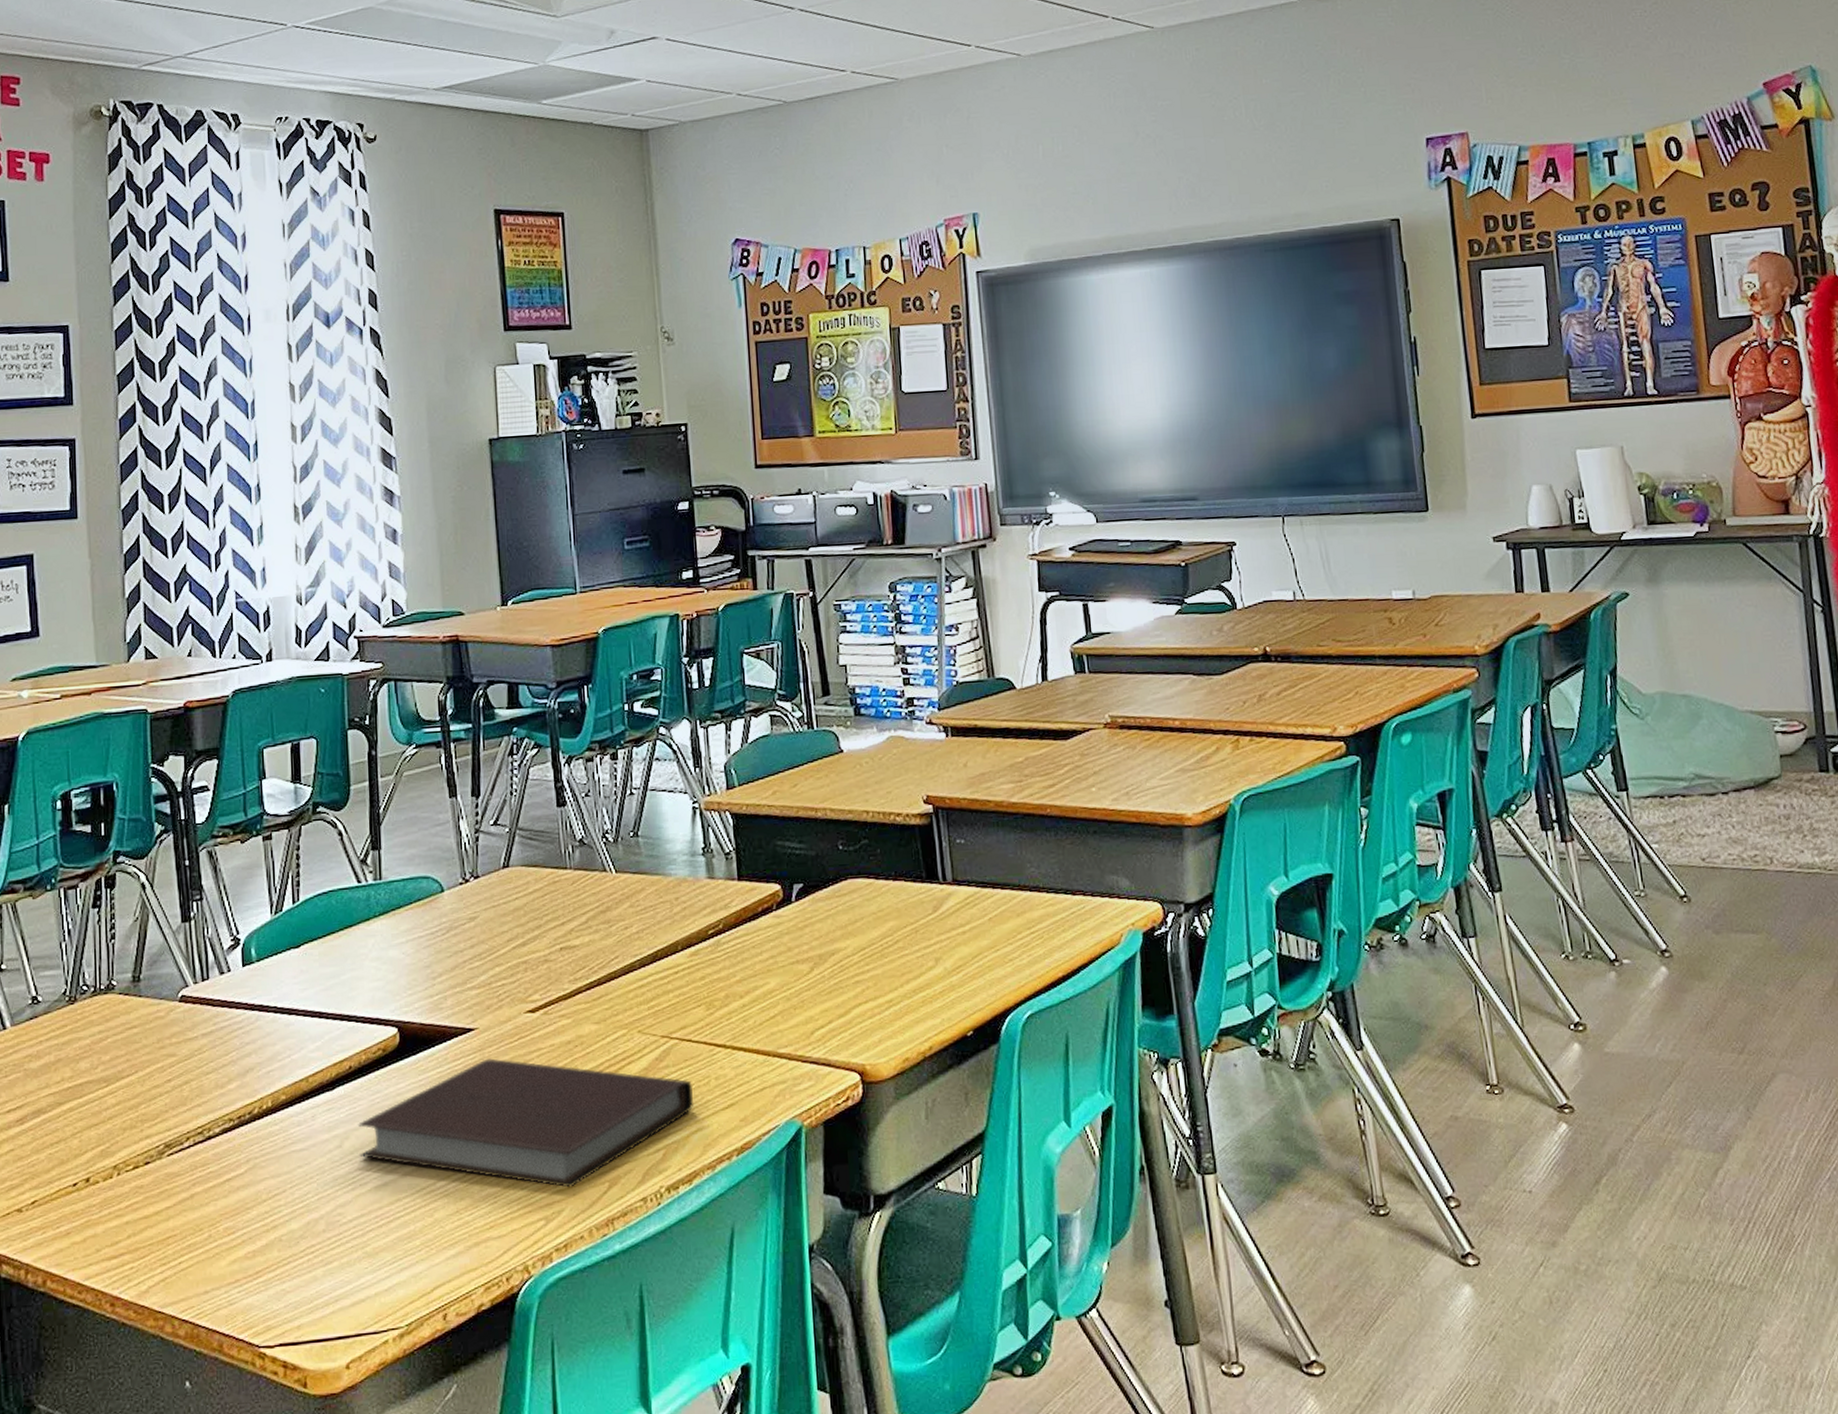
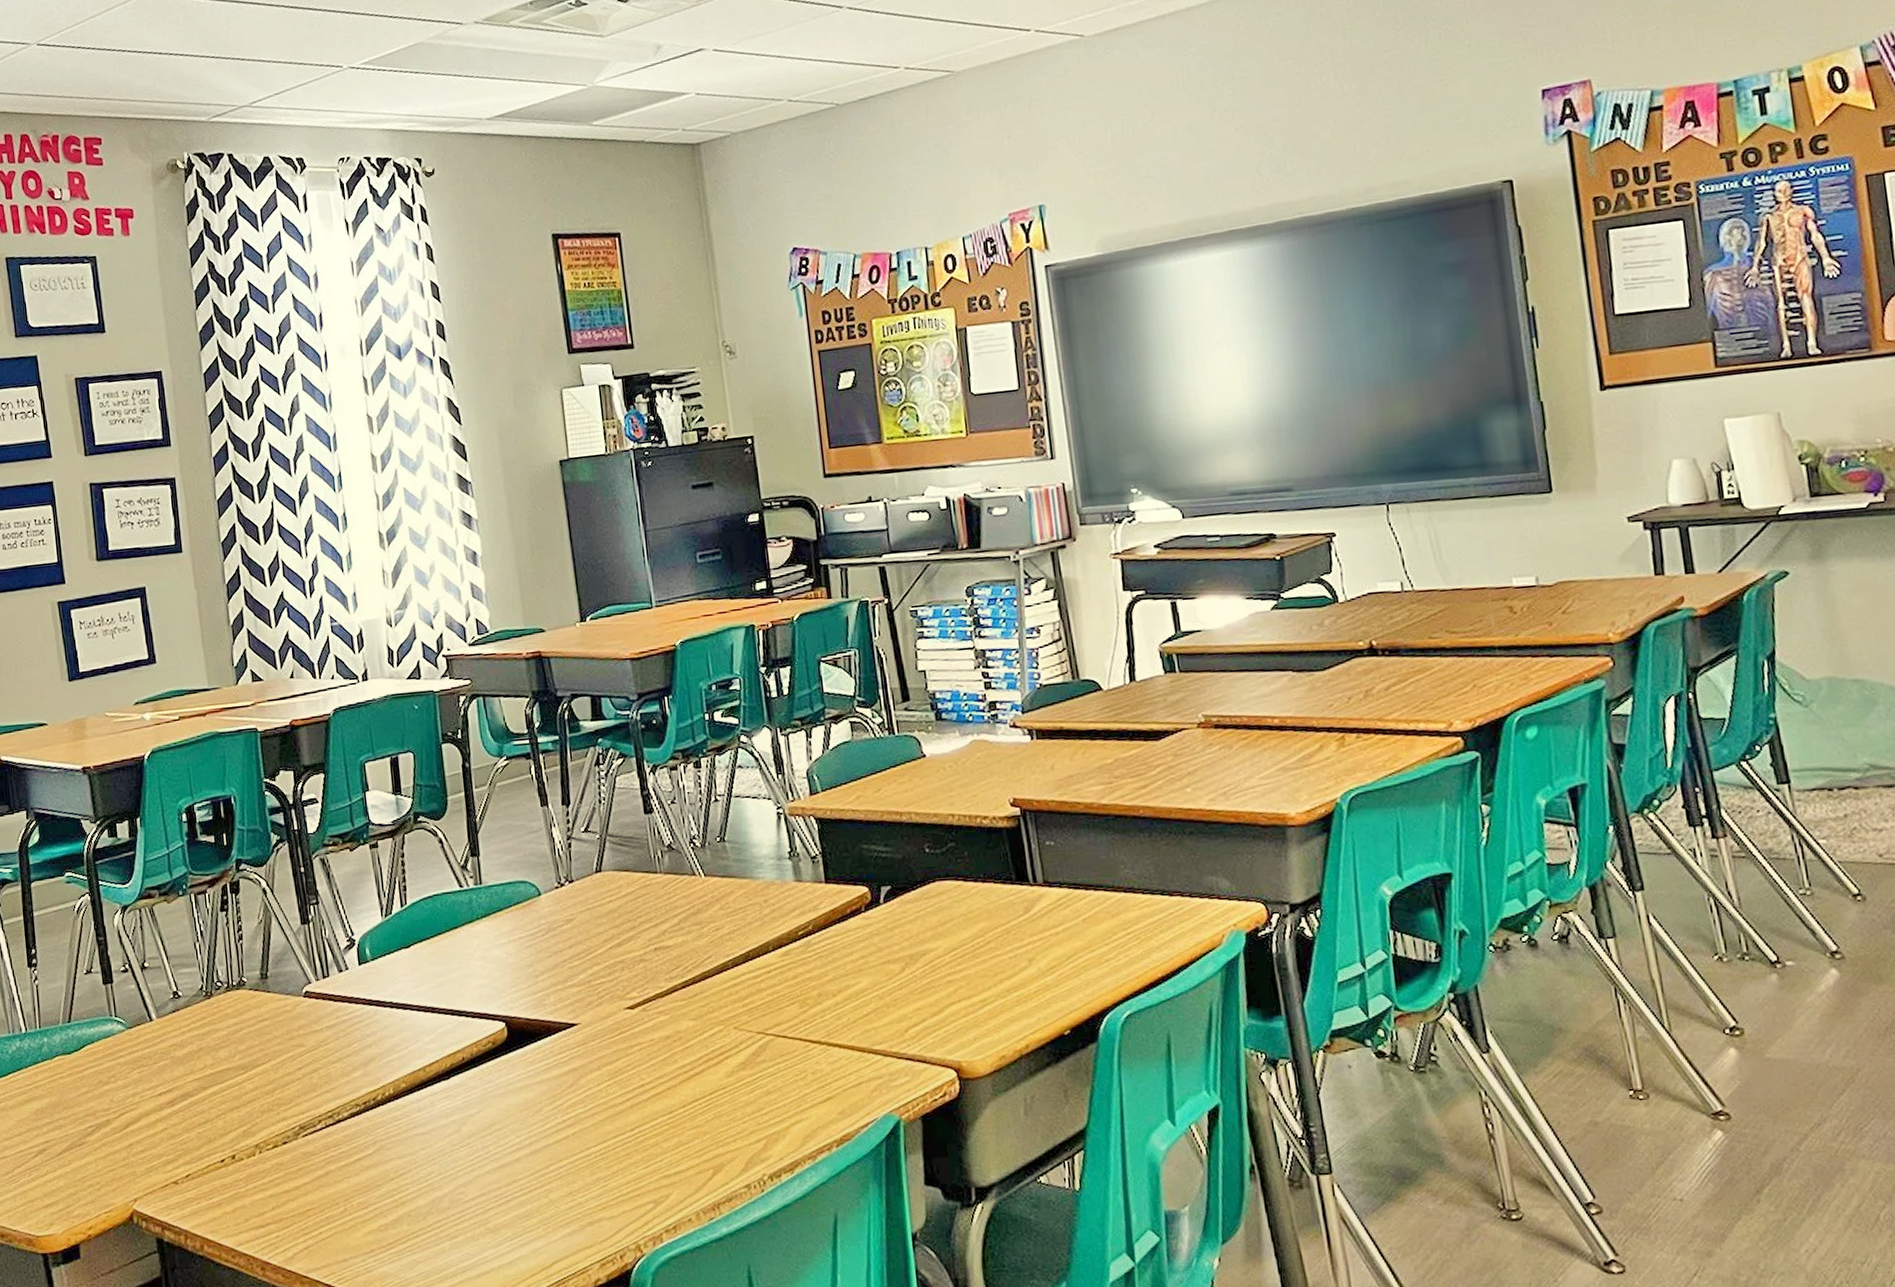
notebook: present [358,1058,694,1188] -> none [474,1051,793,1174]

